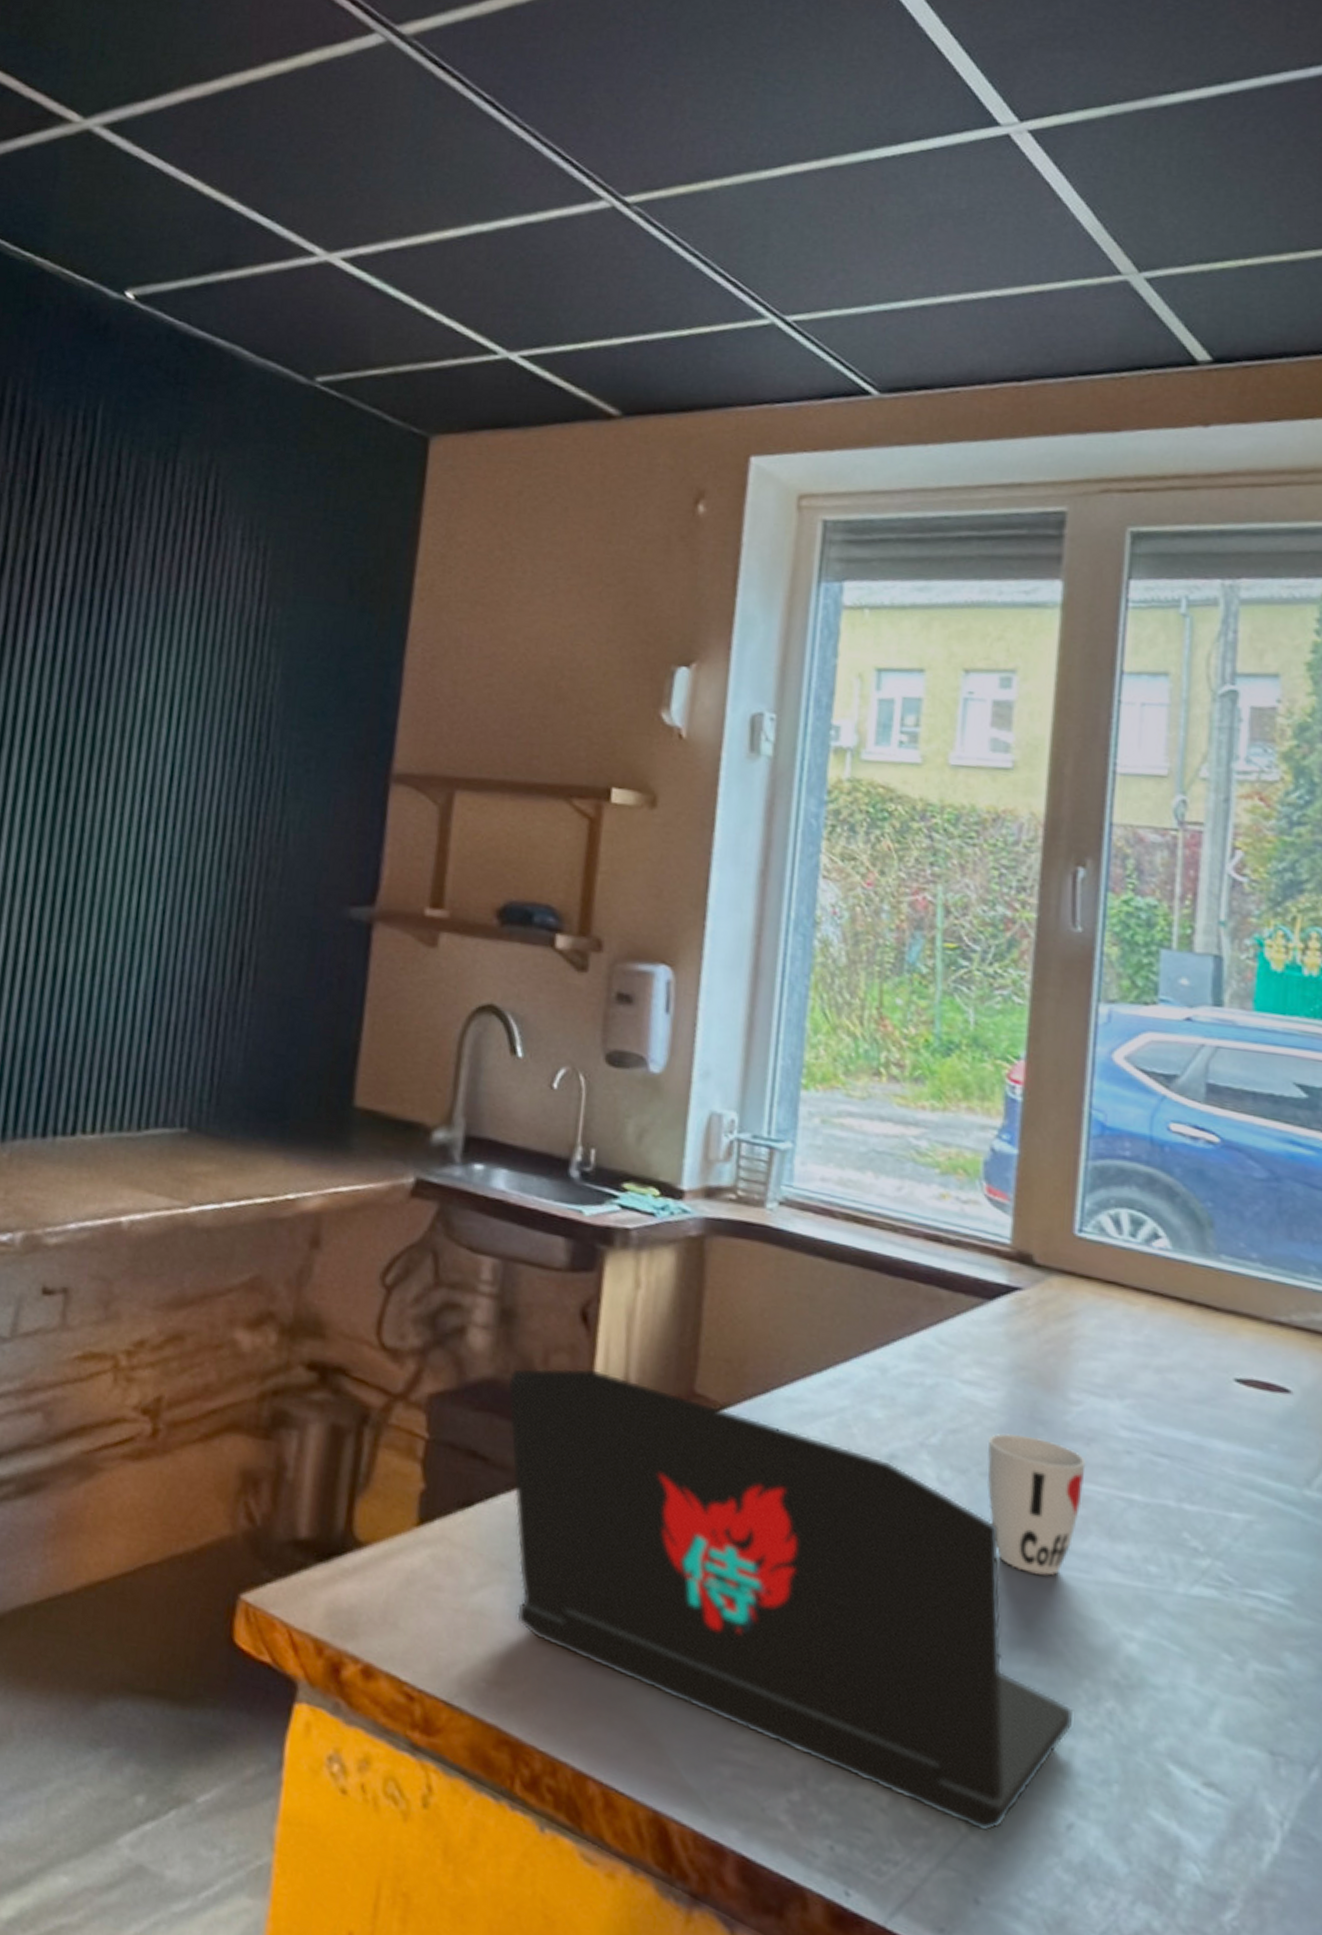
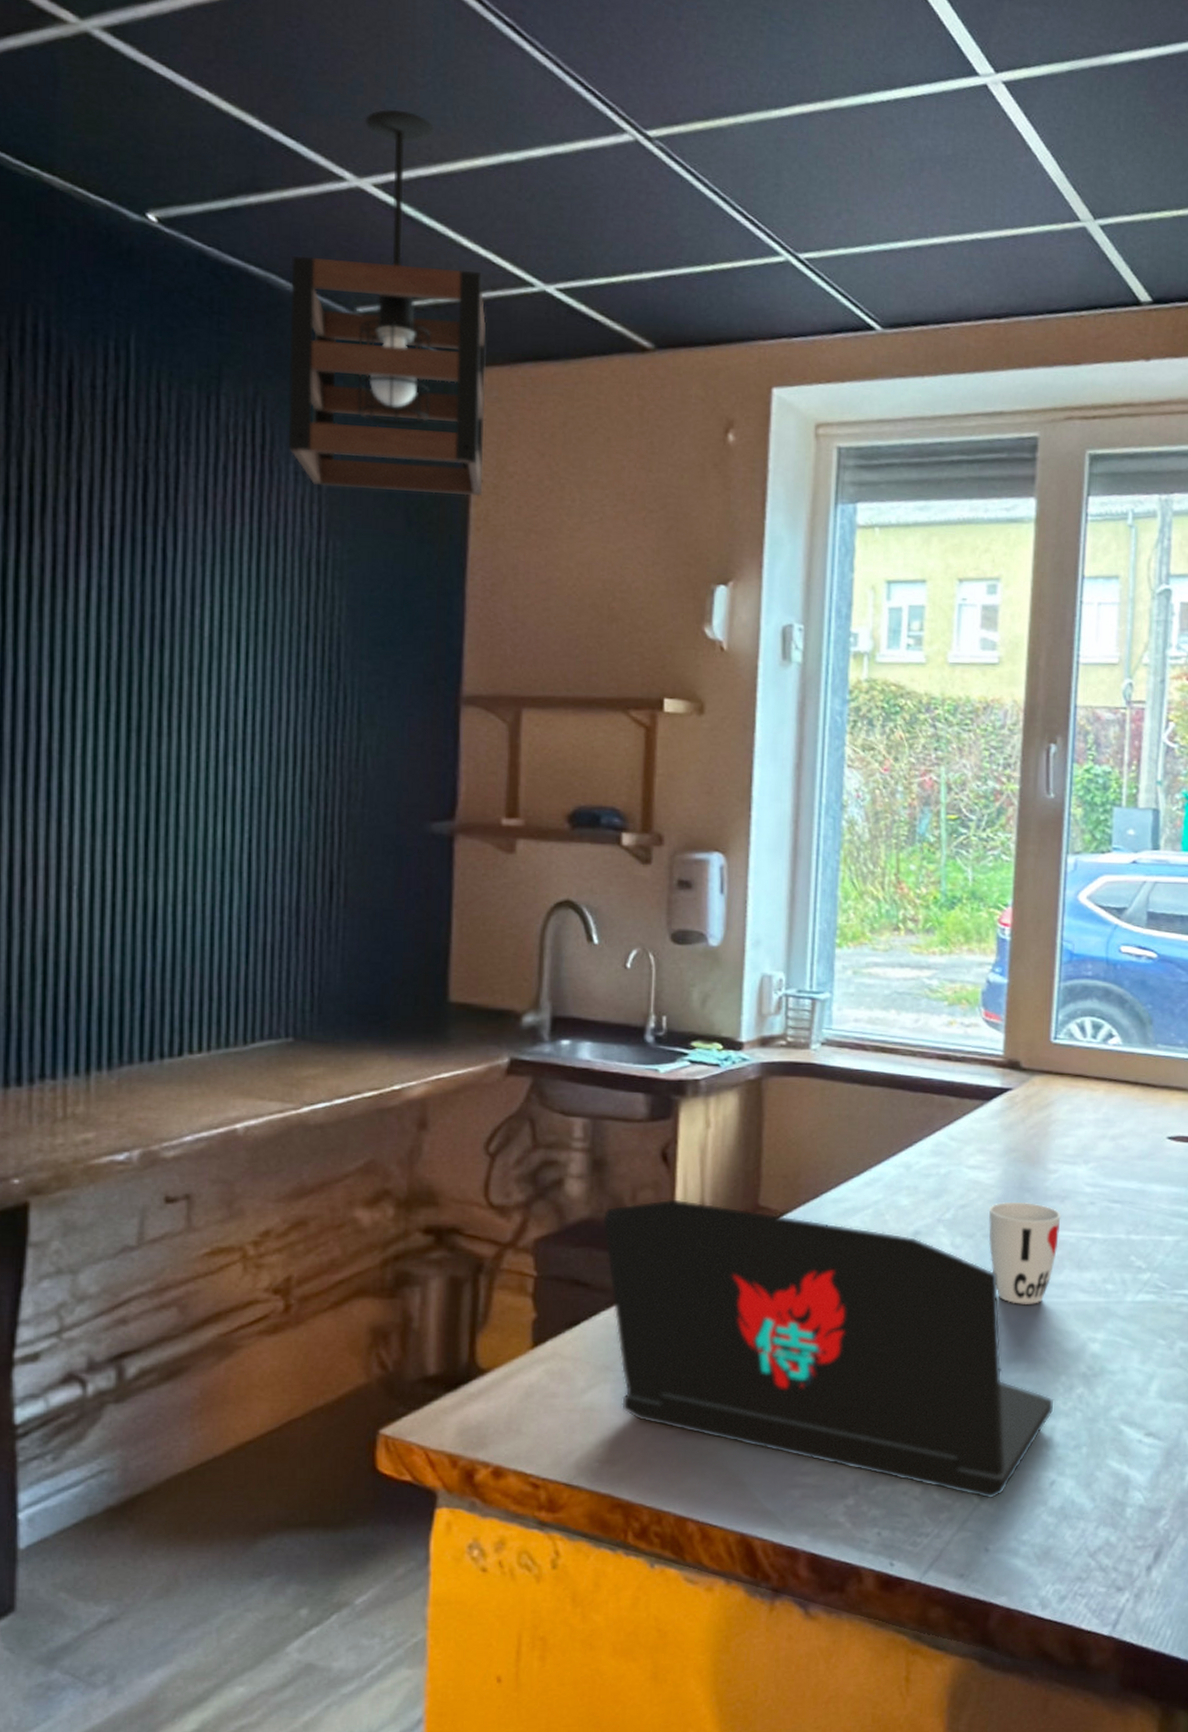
pendant light: none [238,187,445,566] -> present [288,109,487,497]

